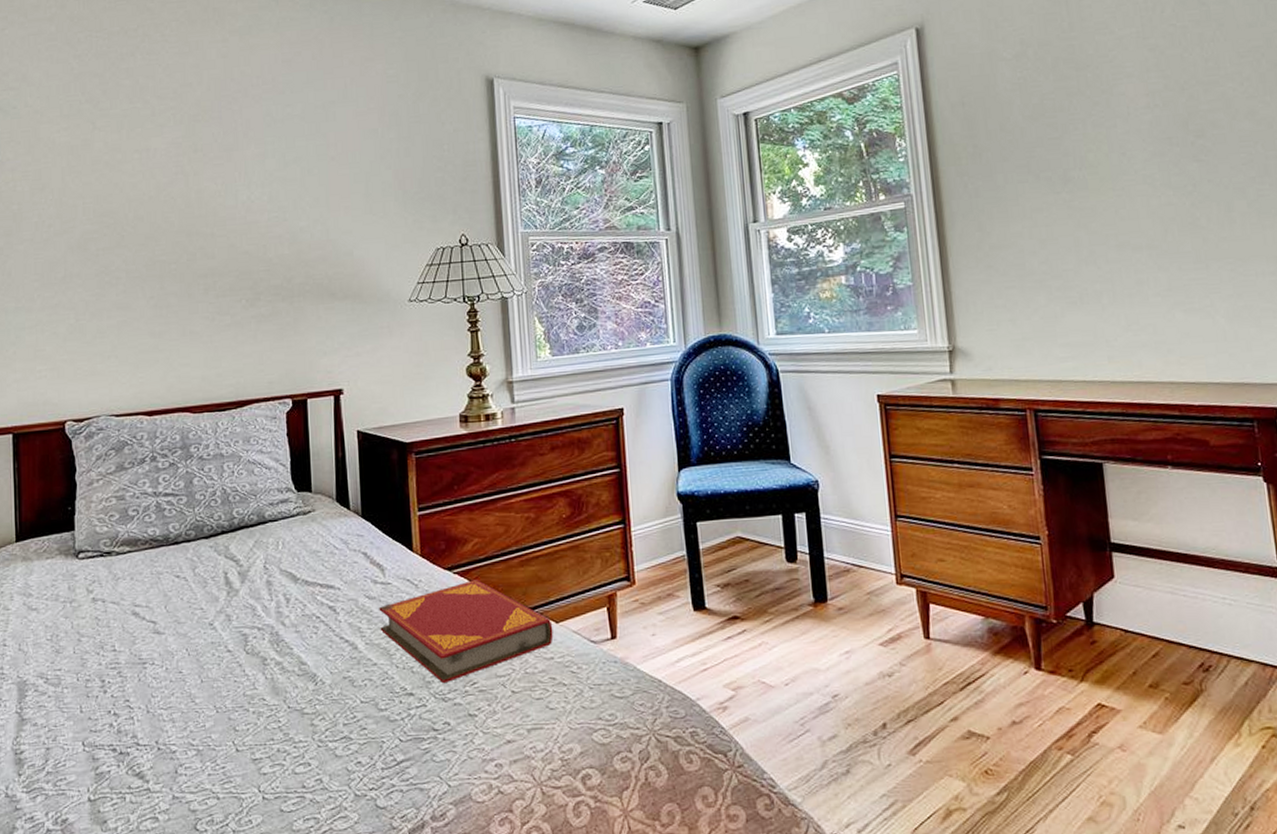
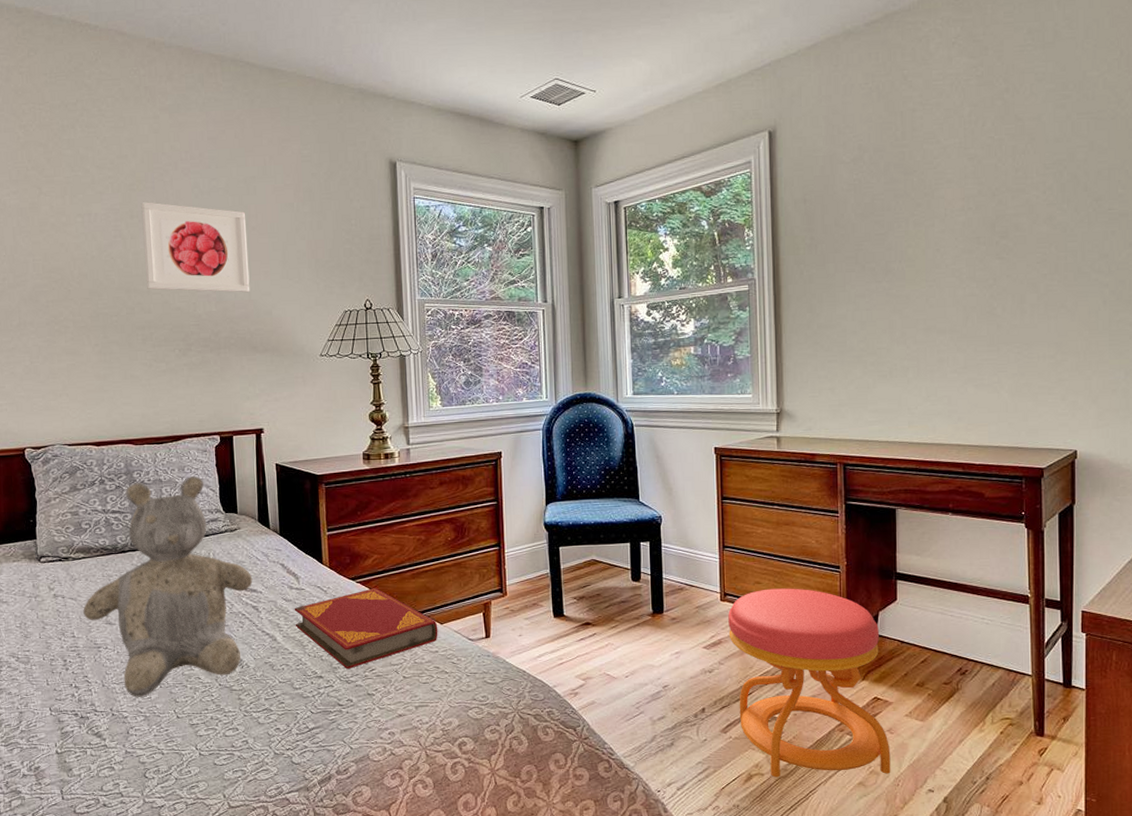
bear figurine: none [126,448,330,726] -> present [83,476,253,697]
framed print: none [206,133,328,233] -> present [141,201,250,293]
stool: none [907,565,1128,813] -> present [728,588,891,778]

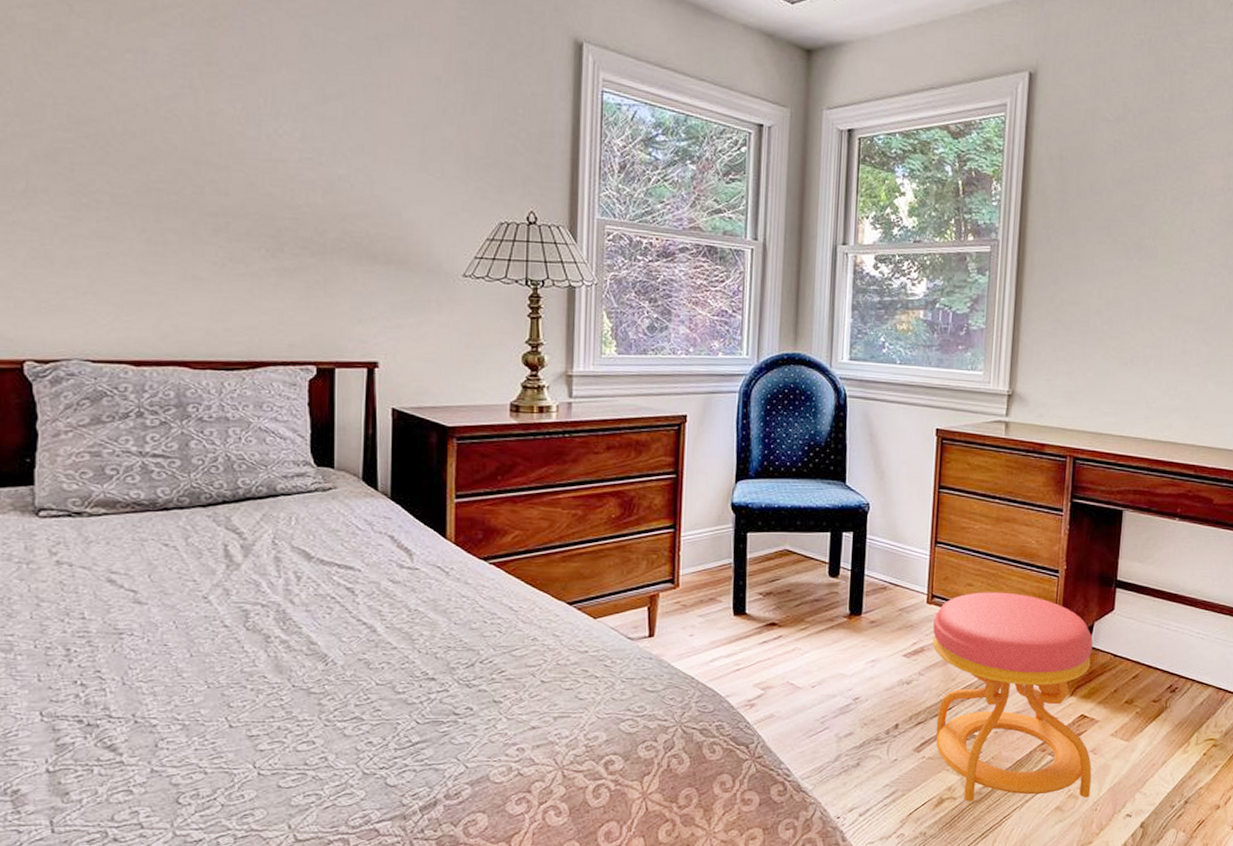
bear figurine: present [83,476,253,697] -> none [100,416,349,700]
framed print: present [141,201,250,293] -> none [223,44,374,185]
hardback book: present [294,588,438,670] -> none [403,571,590,671]

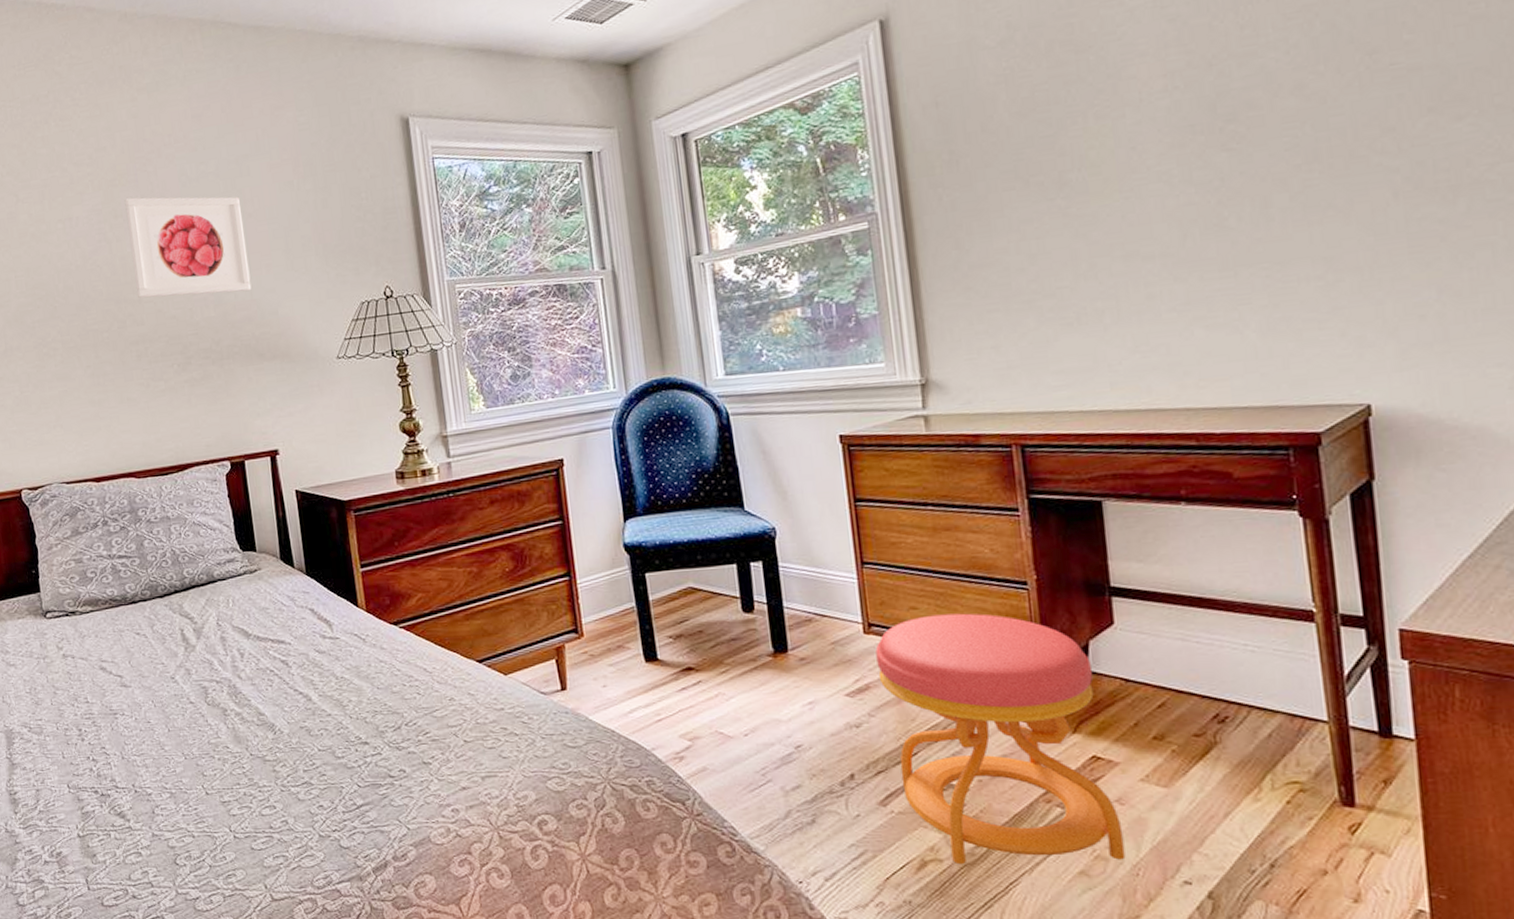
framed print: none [223,44,374,185] -> present [124,196,252,299]

